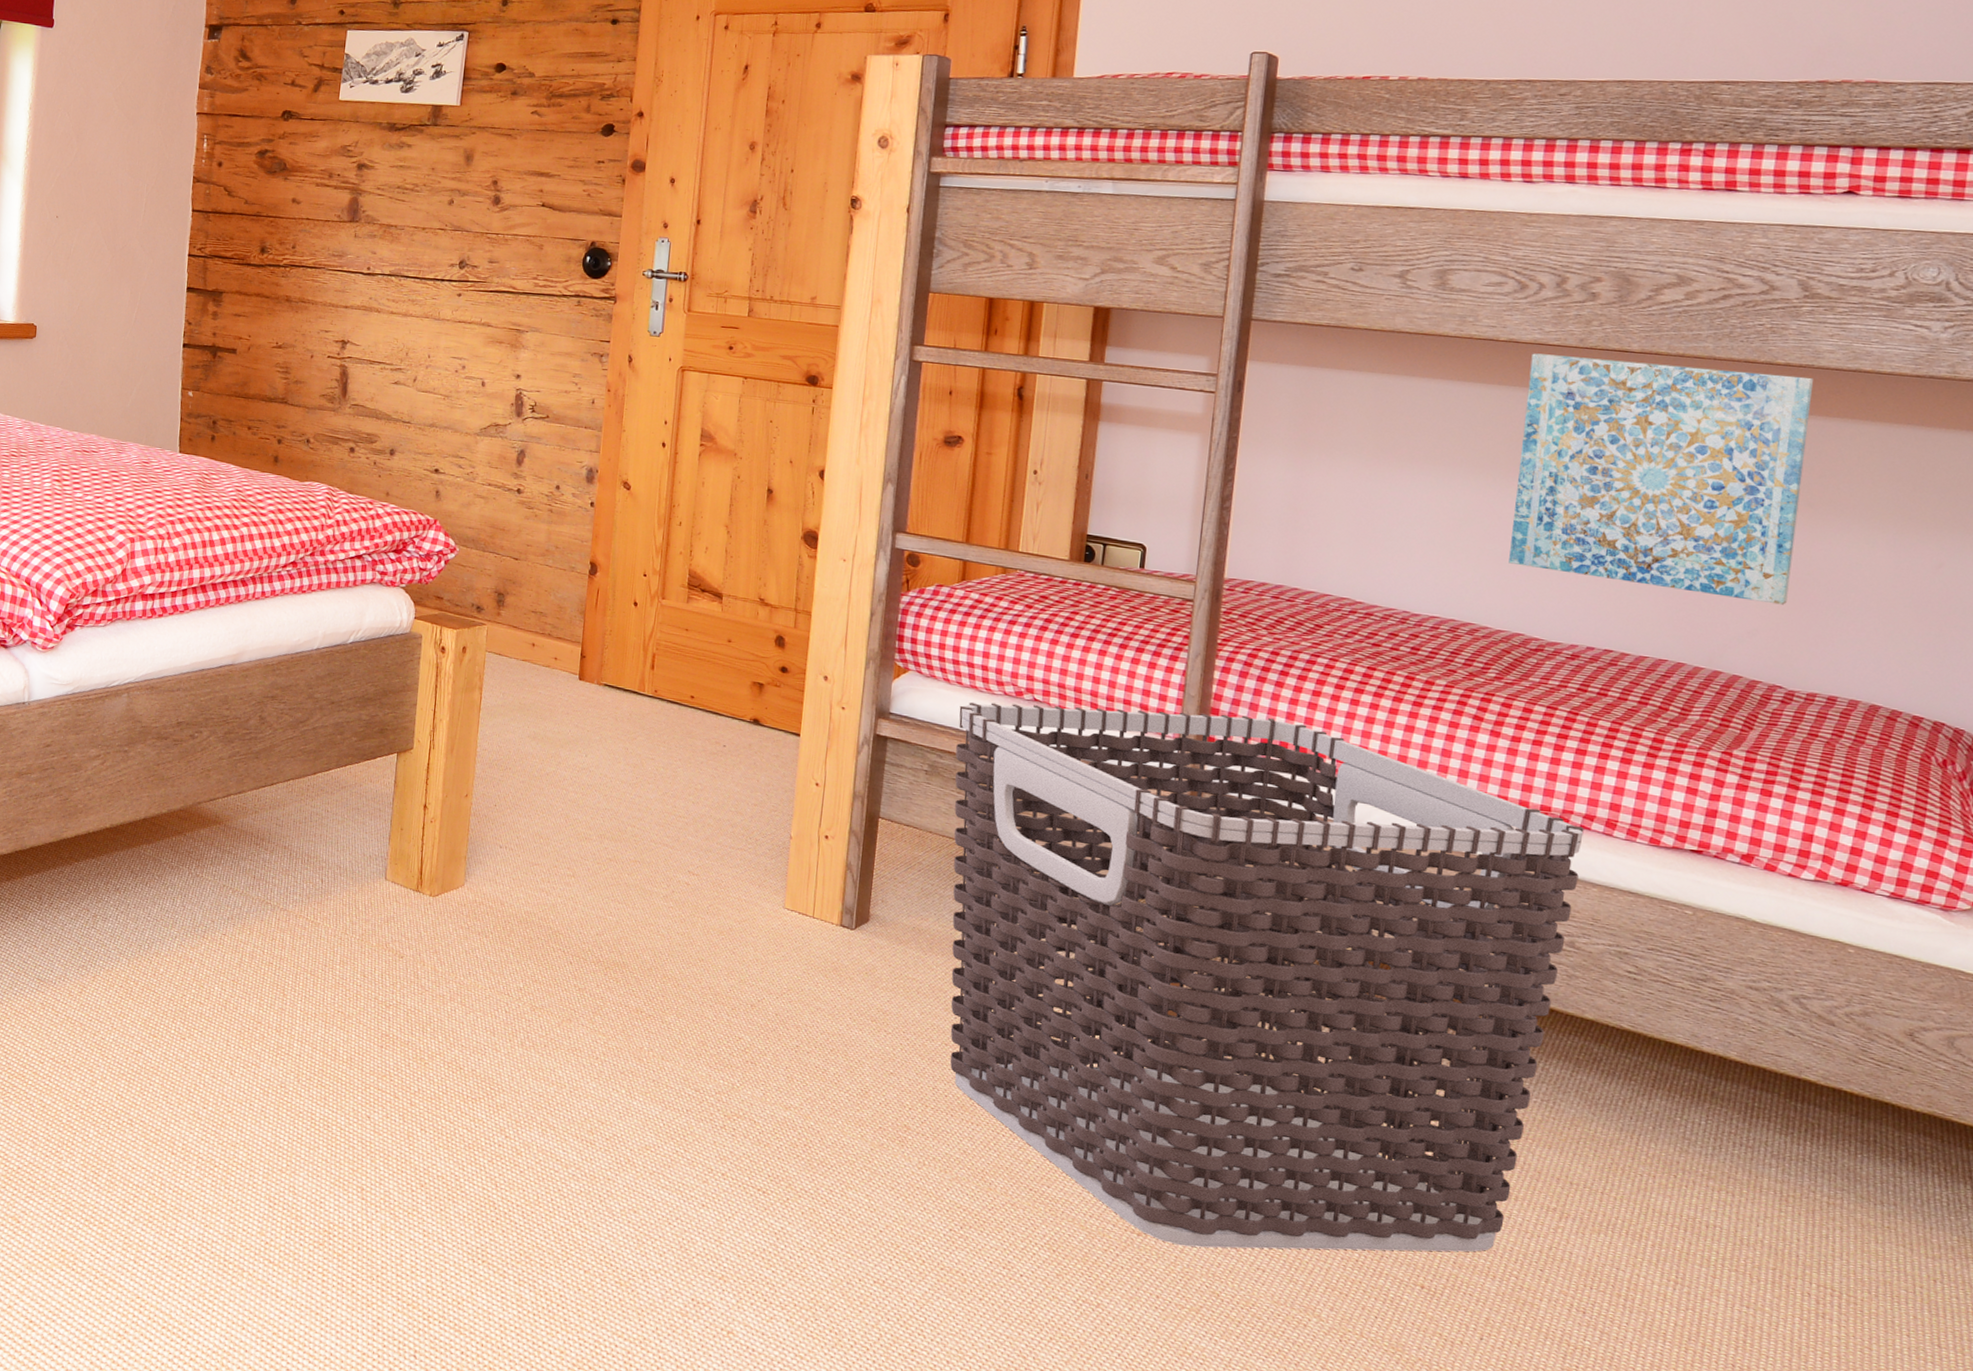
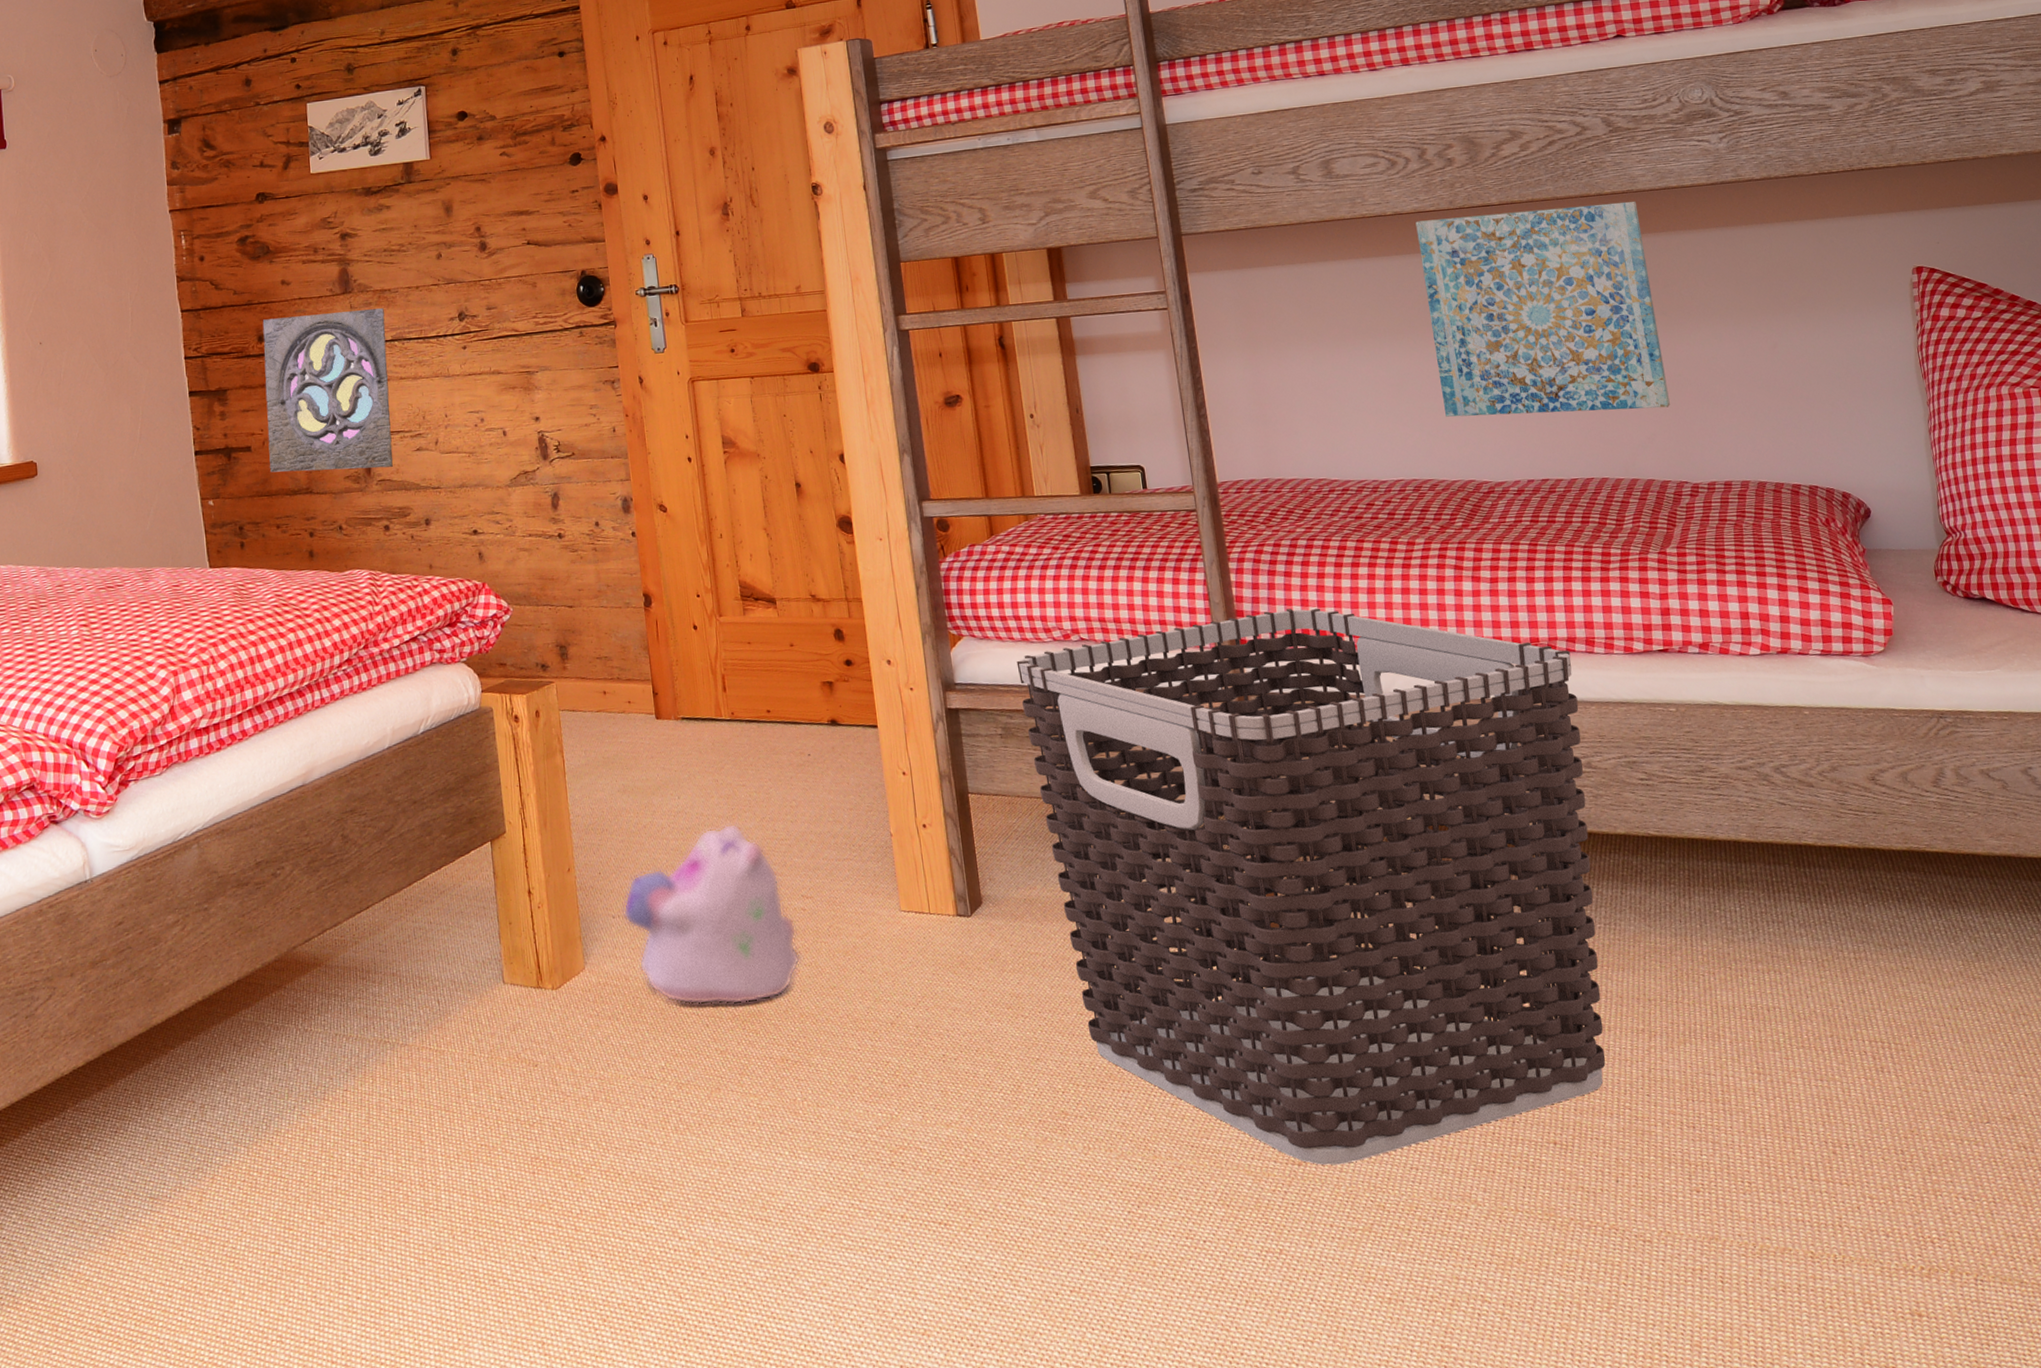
wall ornament: none [250,232,387,394] -> present [262,308,393,473]
plush toy: none [510,790,677,955] -> present [622,823,801,1005]

